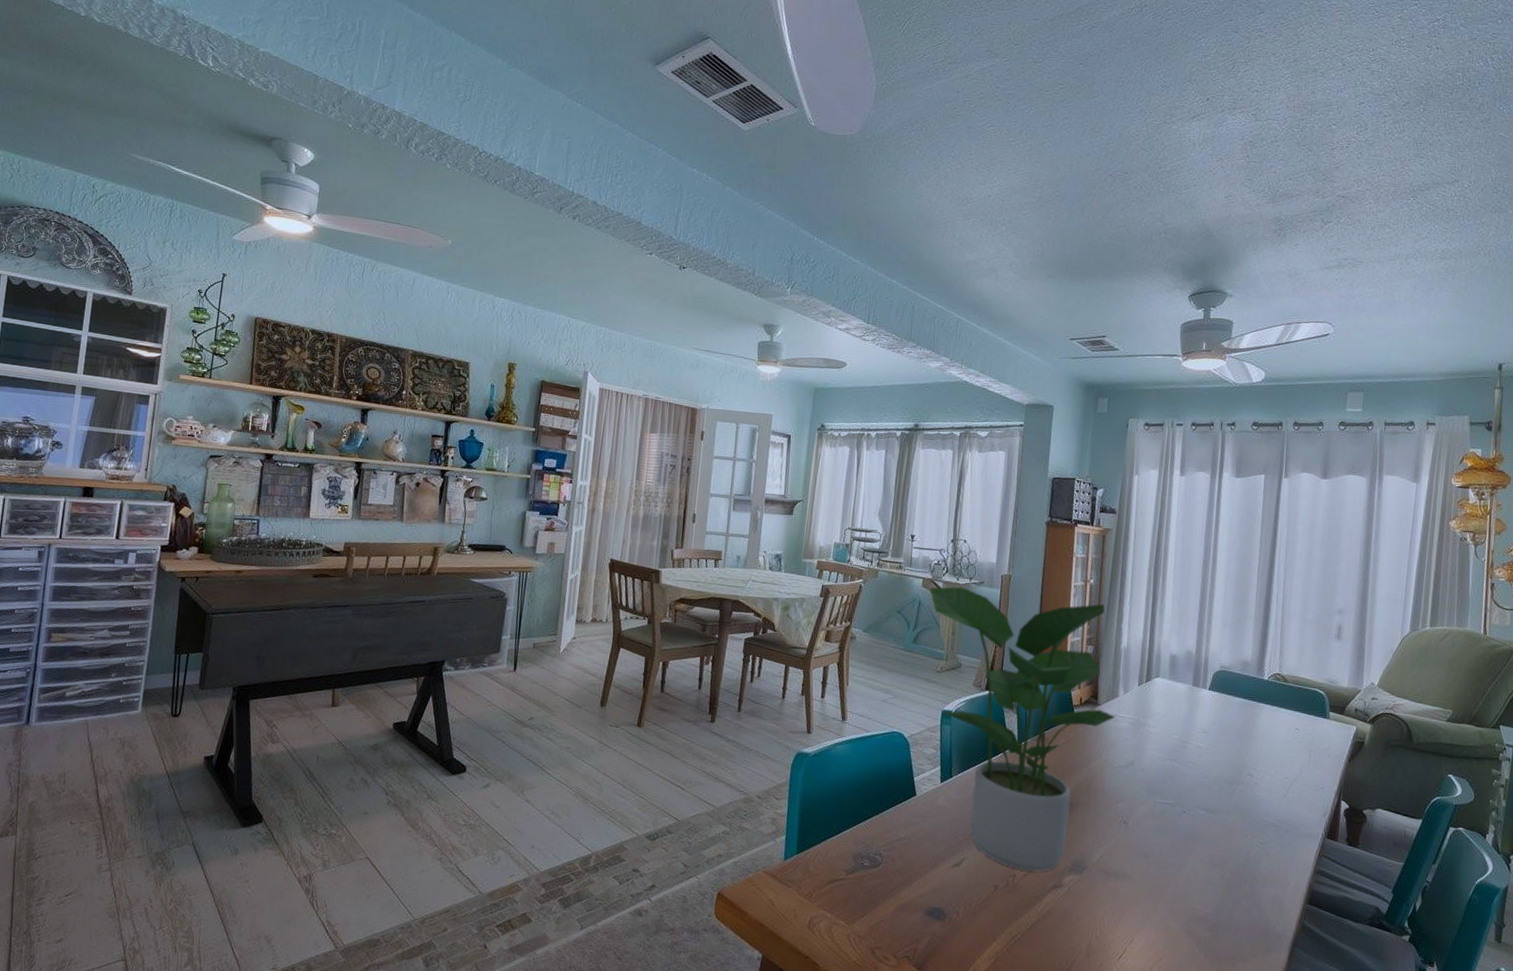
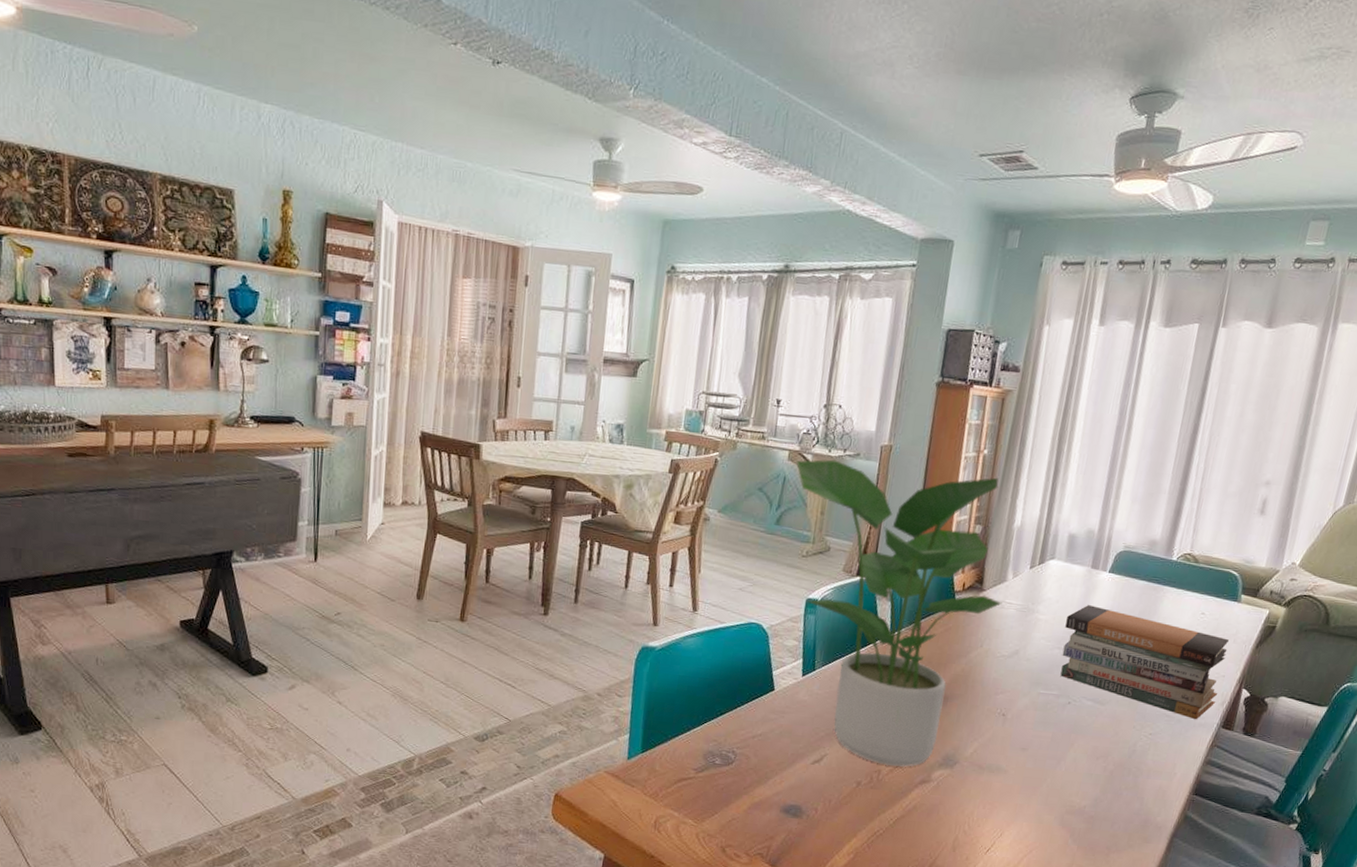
book stack: none [1173,719,1323,830] -> present [1060,605,1229,720]

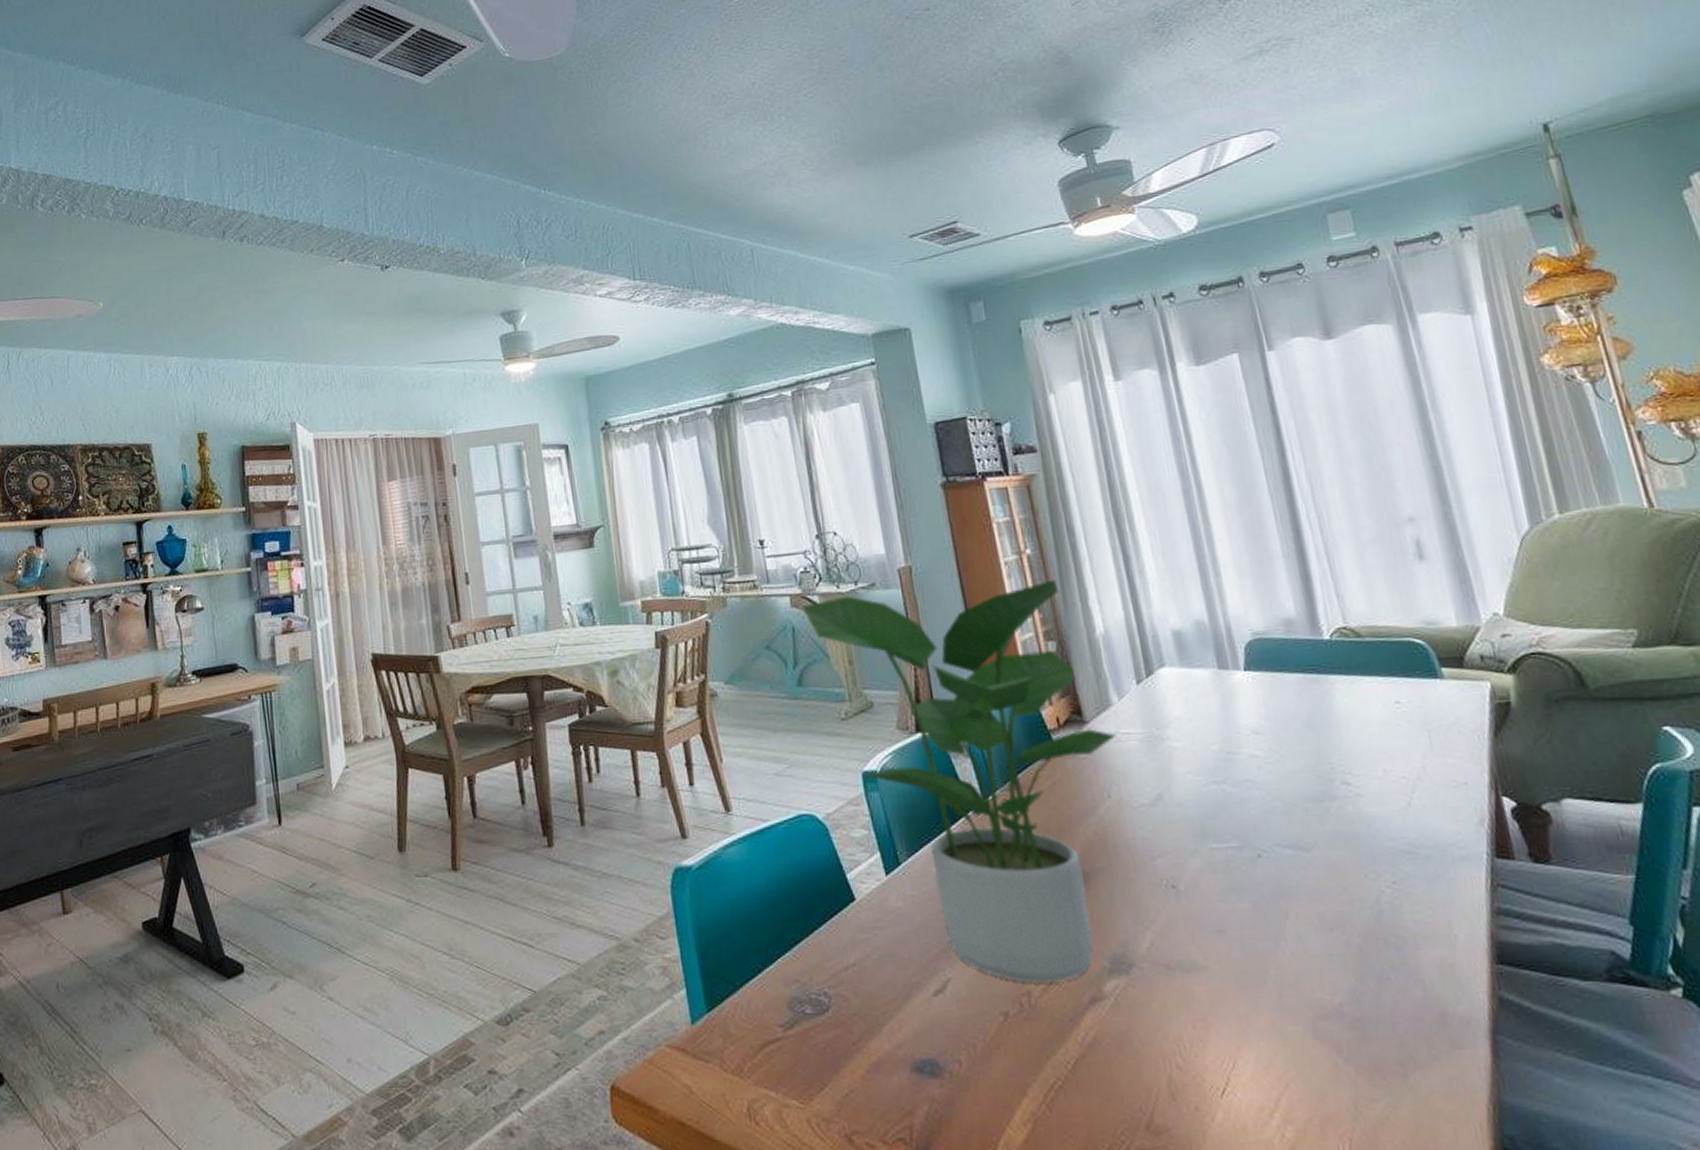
book stack: present [1060,605,1229,720] -> none [1210,717,1470,852]

